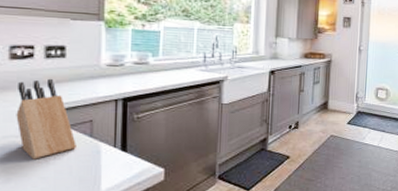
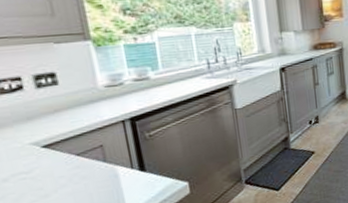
knife block: present [16,78,76,160] -> none [13,108,92,193]

